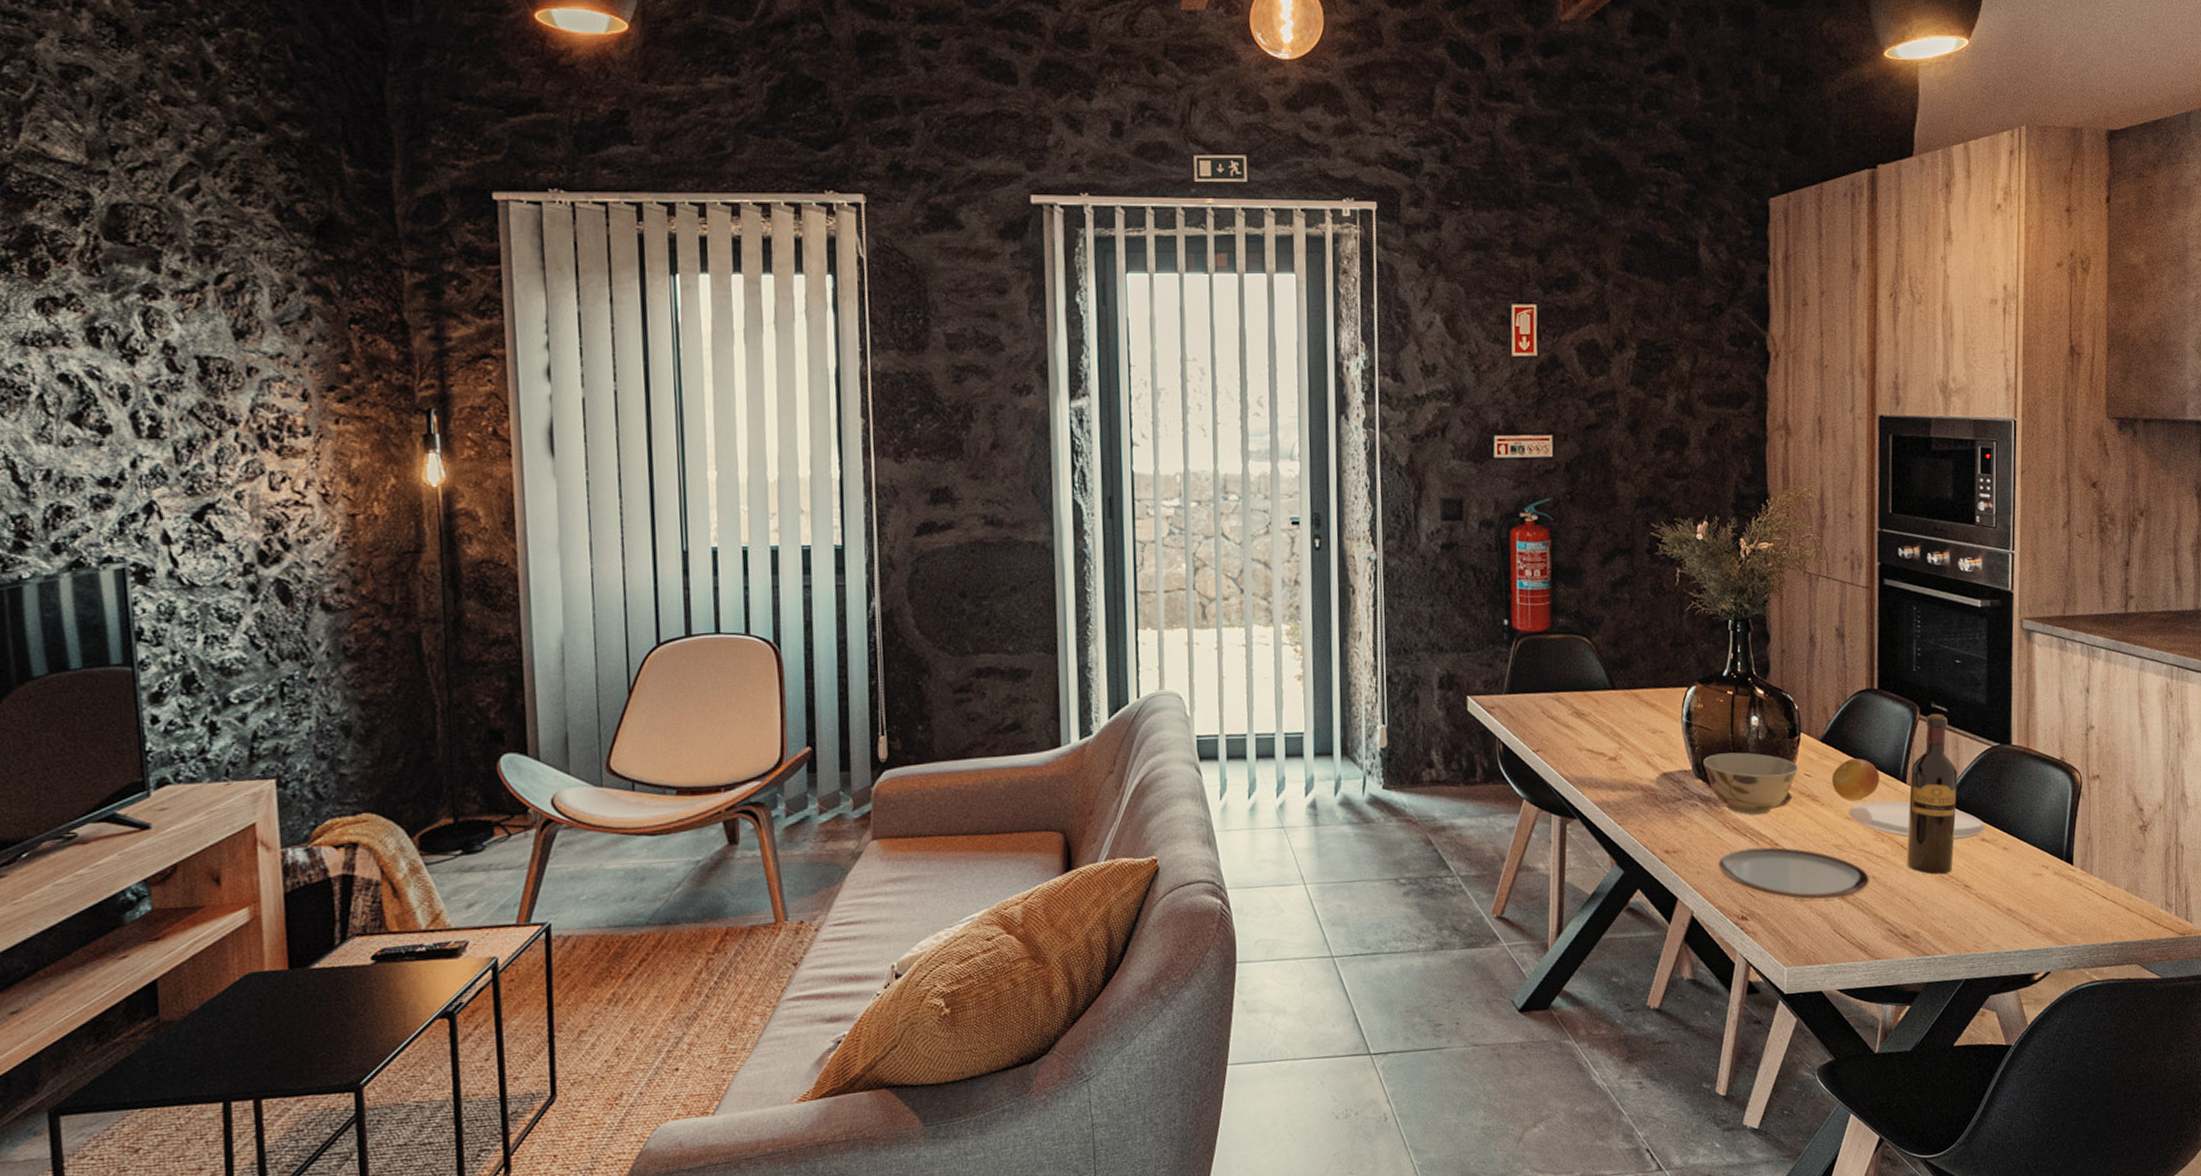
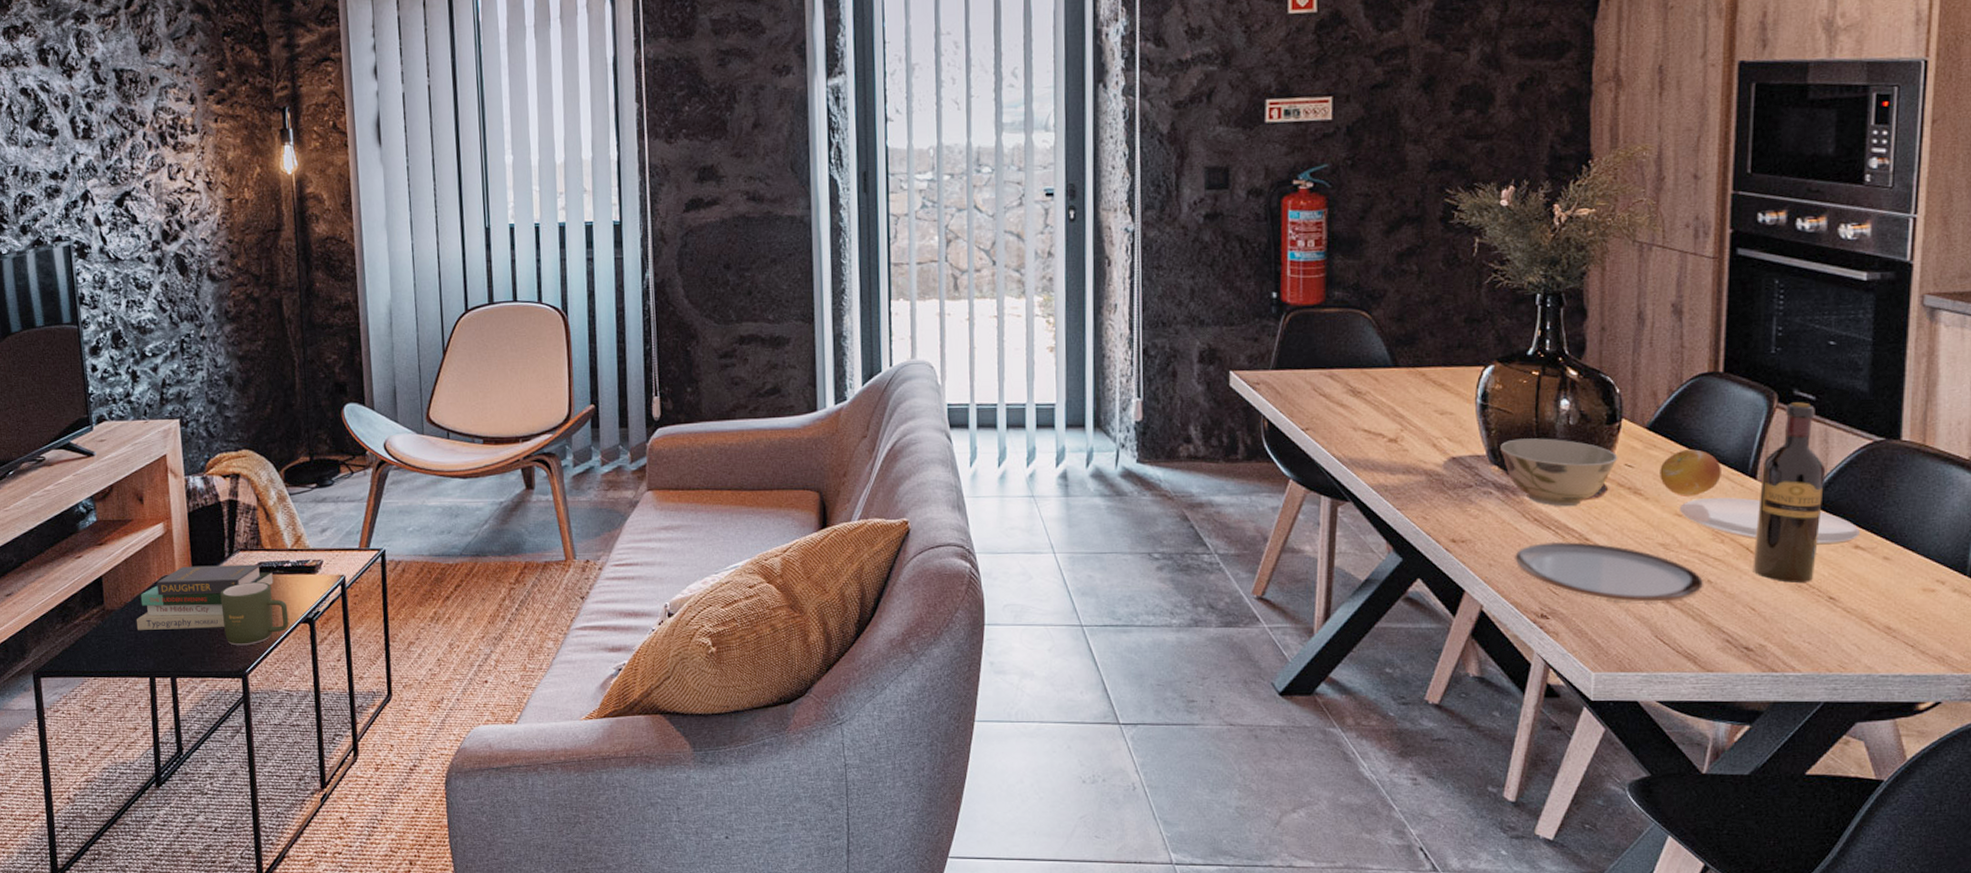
books: none [206,951,401,1044] -> present [137,564,274,630]
mug: none [326,972,421,1053] -> present [220,581,289,646]

